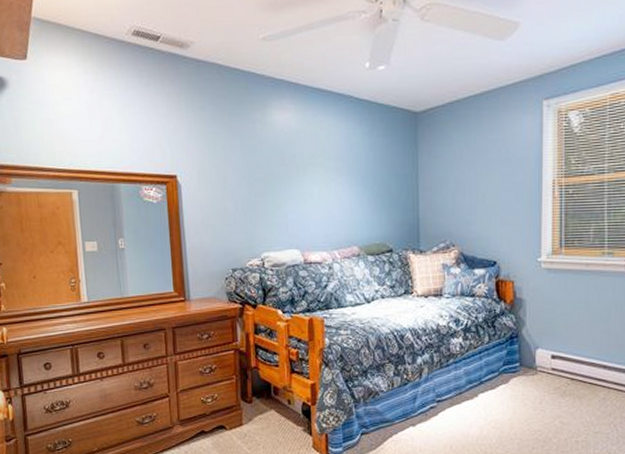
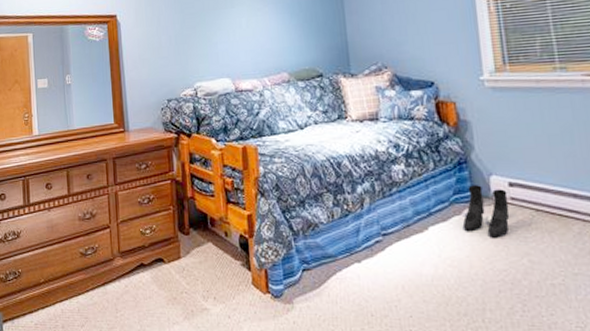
boots: none [509,357,549,403] -> present [463,185,510,238]

